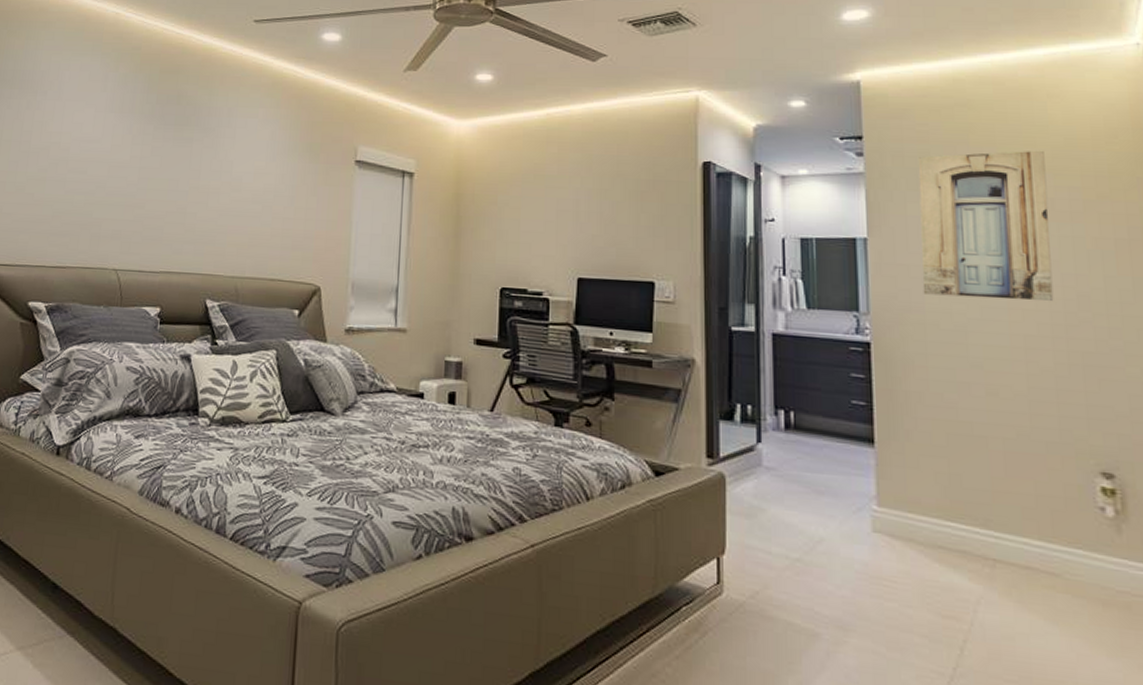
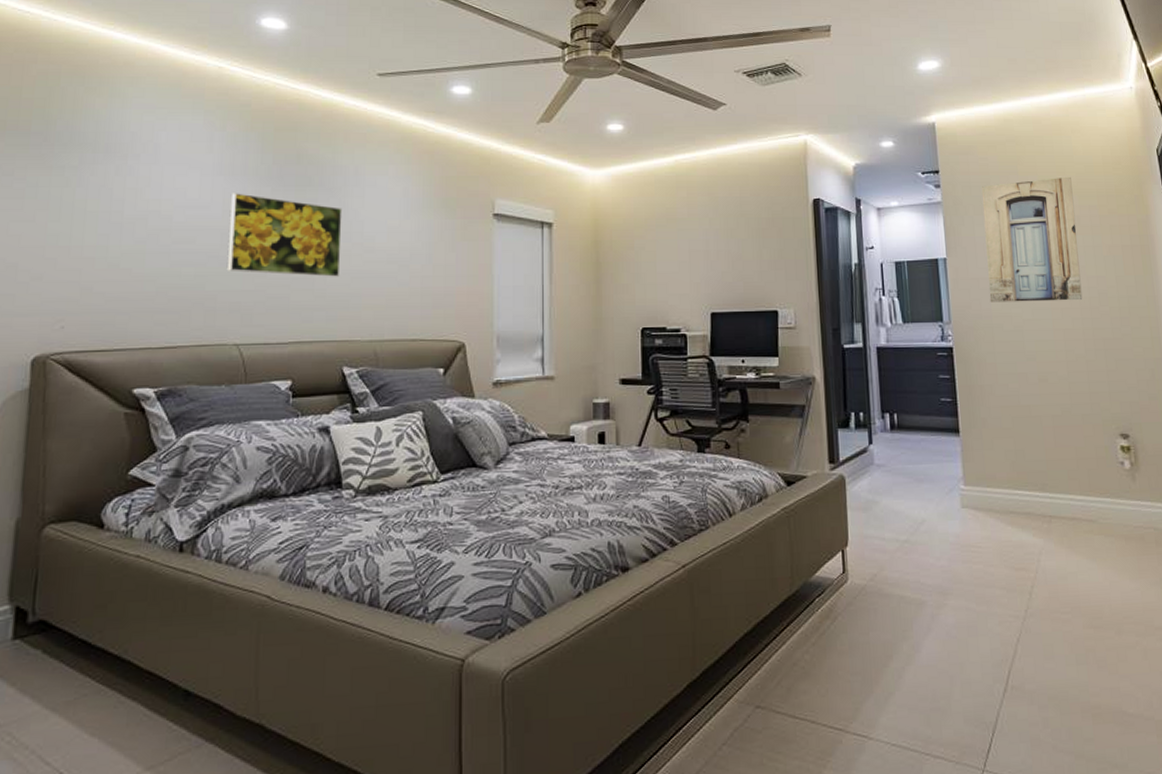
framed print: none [111,129,215,213] -> present [226,193,343,277]

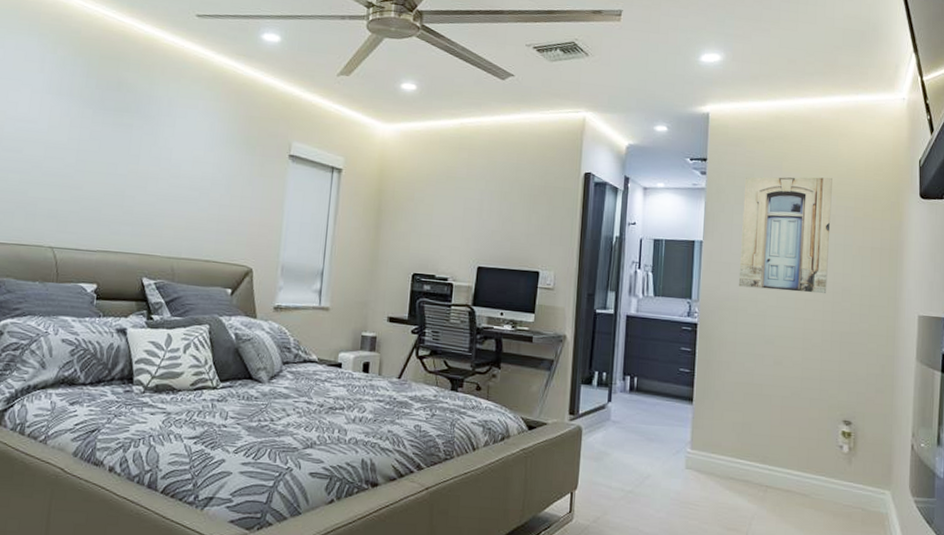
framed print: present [226,193,343,277] -> none [48,111,154,197]

